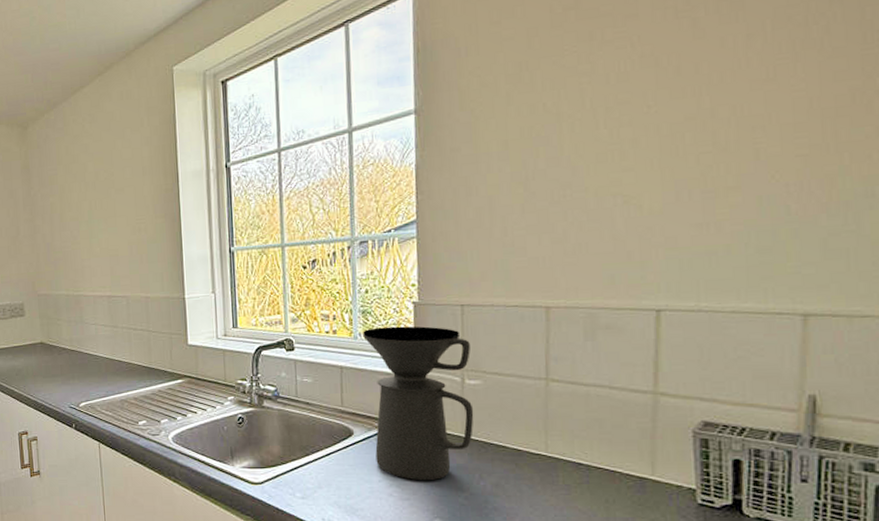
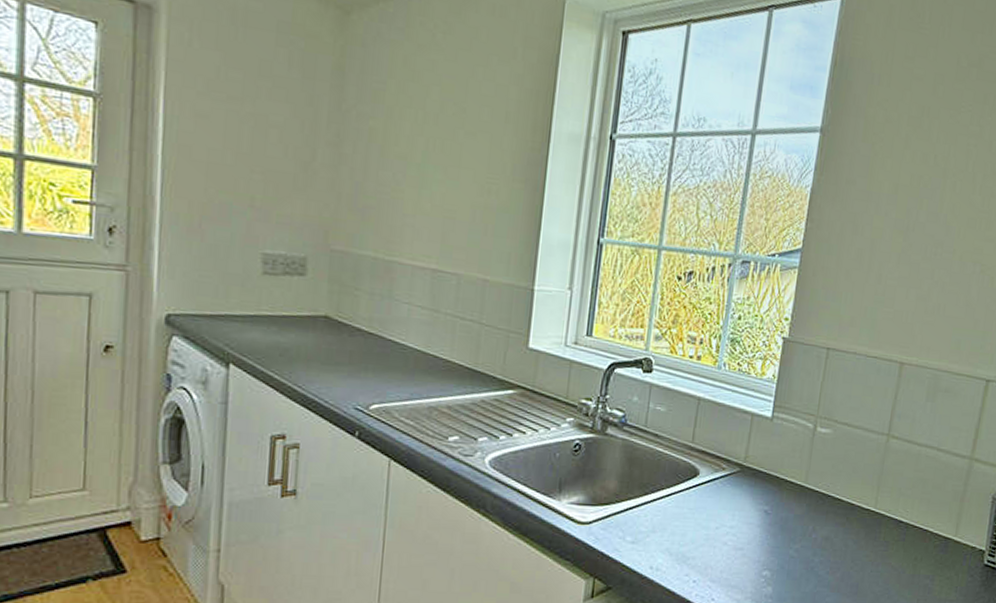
coffee maker: present [363,326,474,481] -> none [717,359,828,531]

